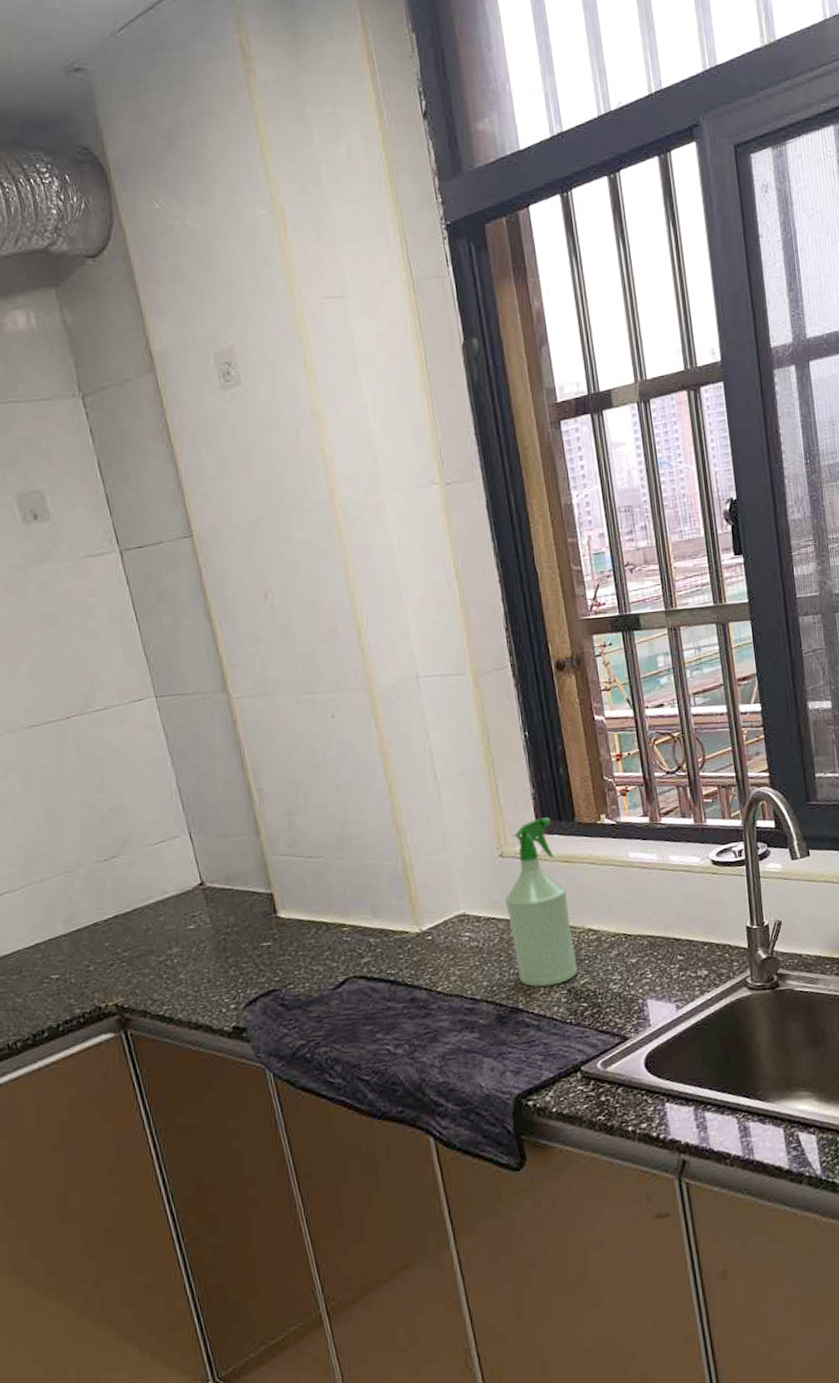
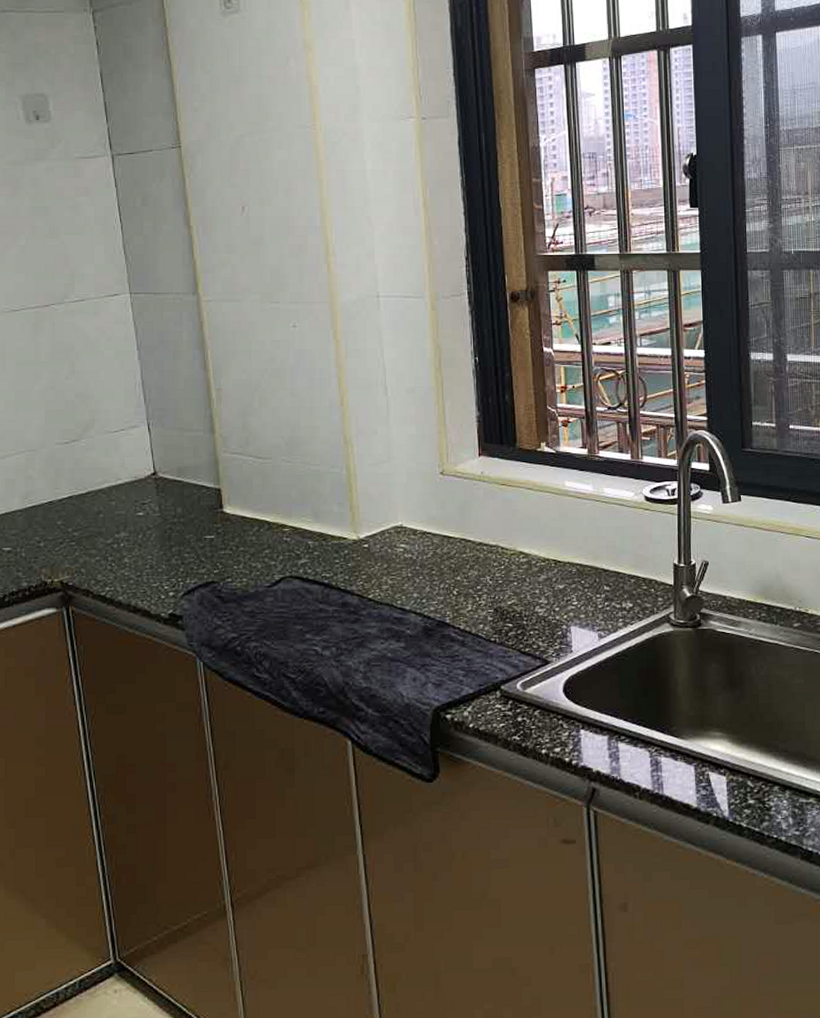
spray bottle: present [505,817,578,987] -> none [442,440,506,604]

